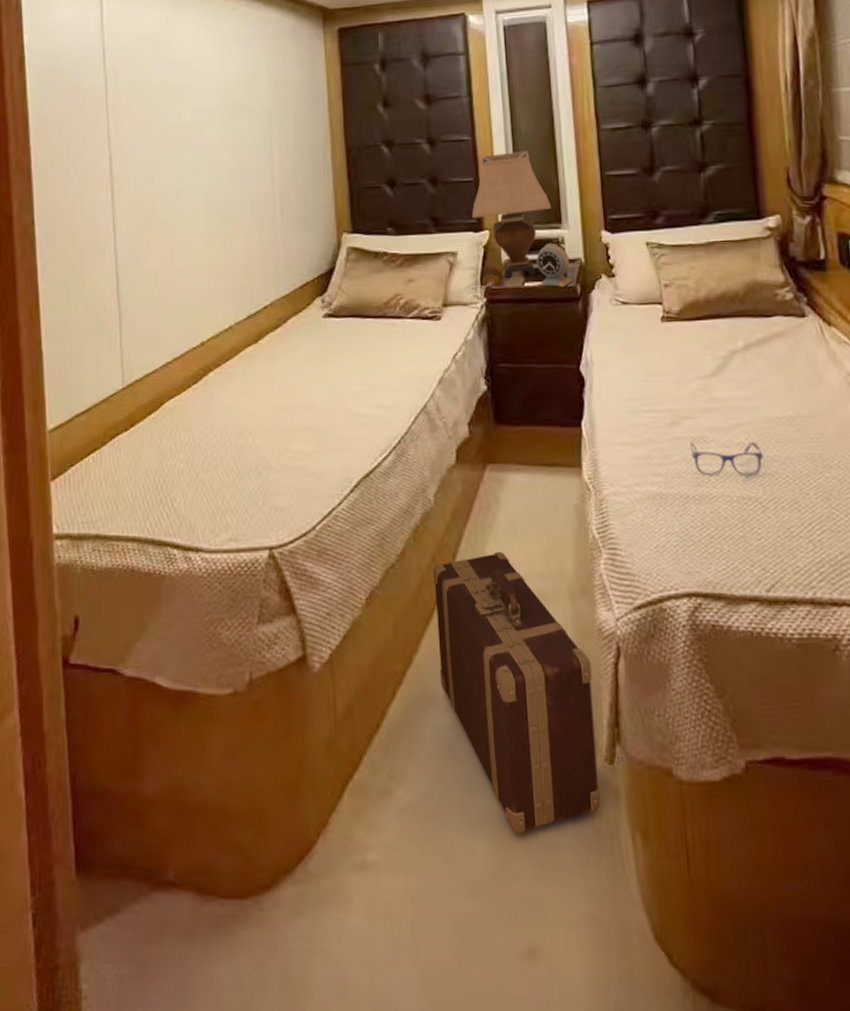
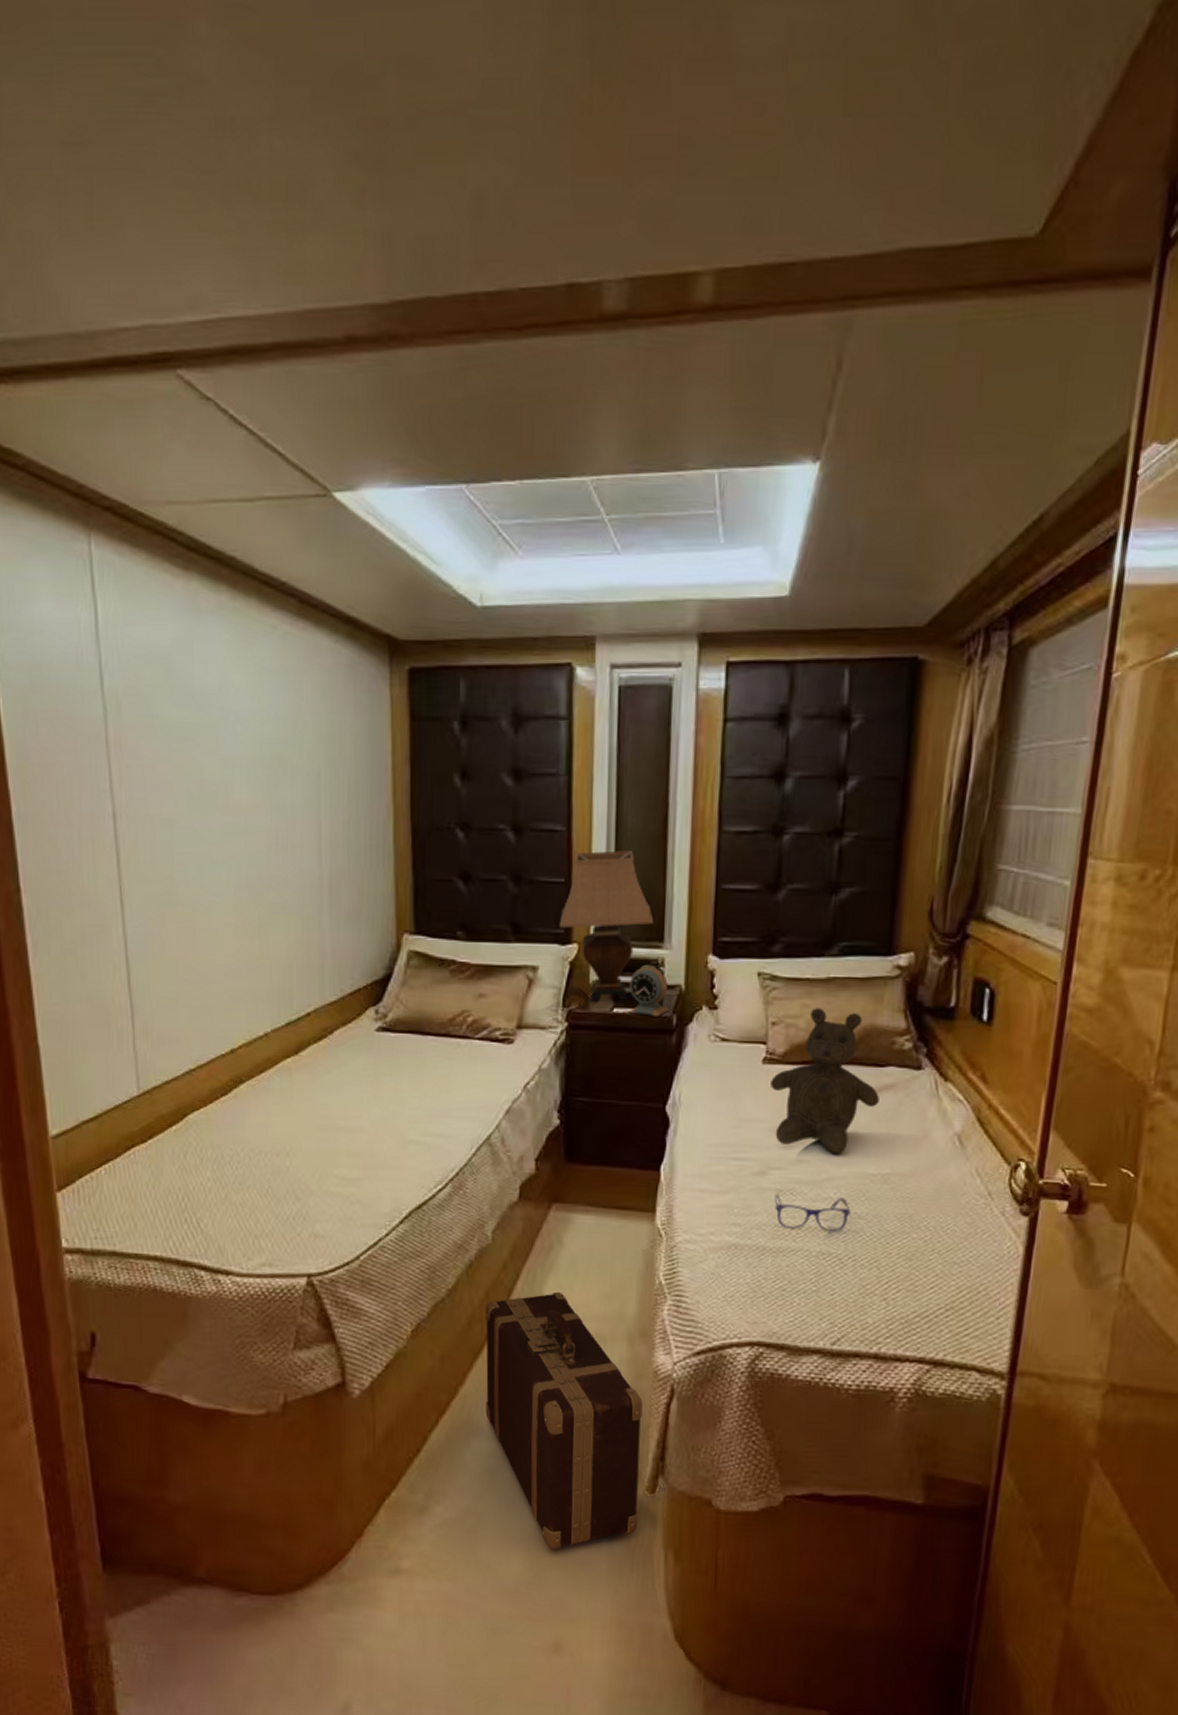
teddy bear: none [671,269,772,401] -> present [771,1008,879,1155]

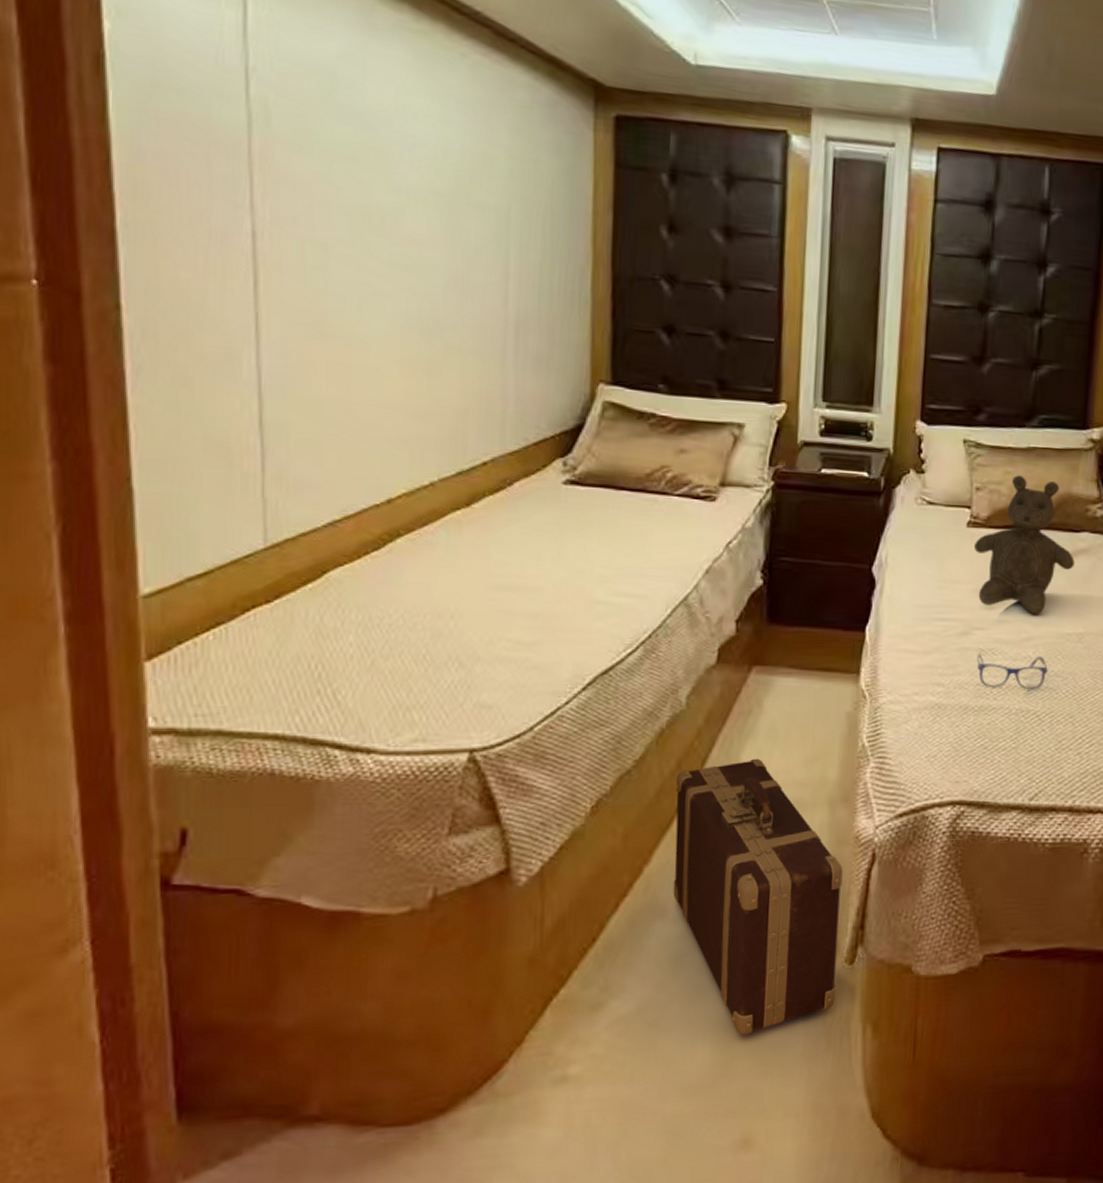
table lamp: present [559,850,654,1001] -> none [767,313,864,462]
alarm clock: present [628,964,670,1016] -> none [836,426,878,478]

